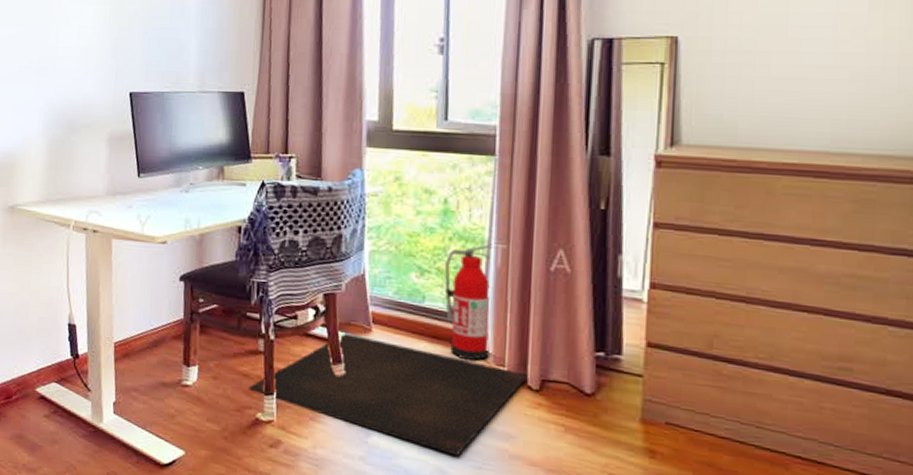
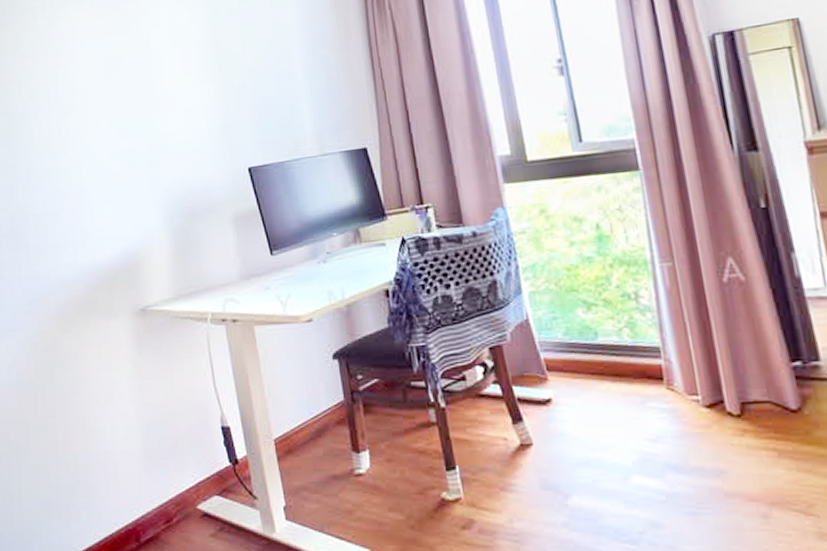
mat: present [248,333,528,457] -> none [426,386,726,505]
fire extinguisher: present [444,244,493,362] -> none [611,264,679,395]

